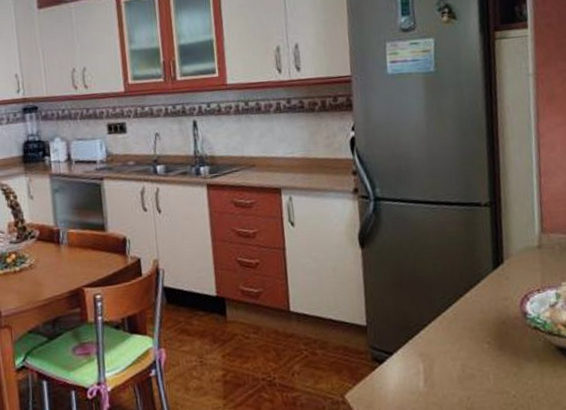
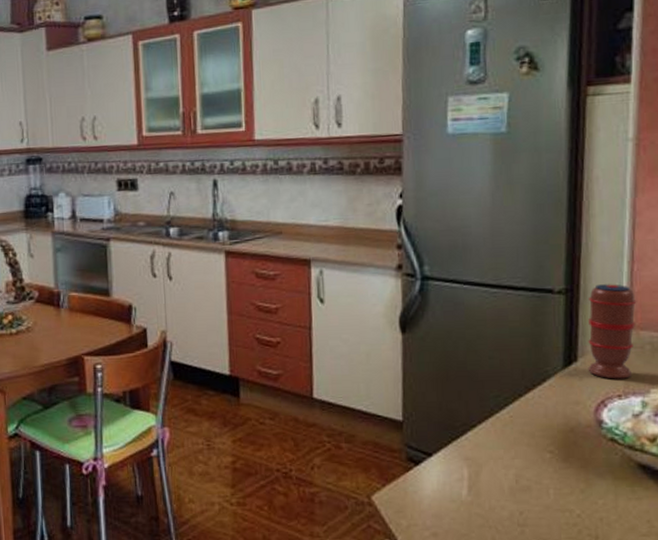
spice grinder: none [508,195,547,276] -> present [588,284,637,379]

